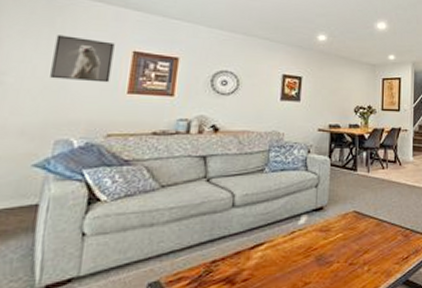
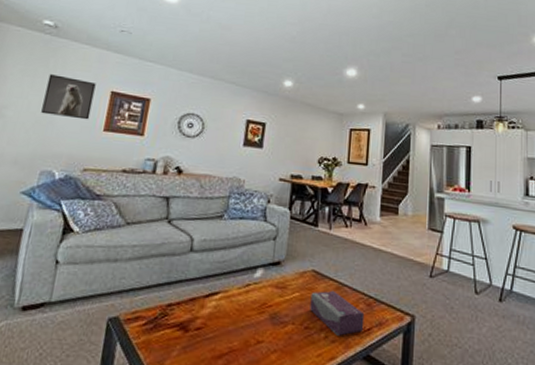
tissue box: none [353,227,403,267] -> present [310,290,365,336]

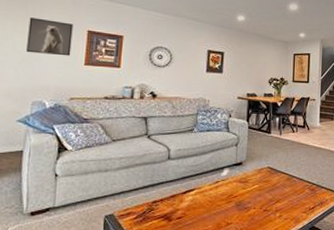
tissue box: present [310,290,365,336] -> none [267,181,310,214]

